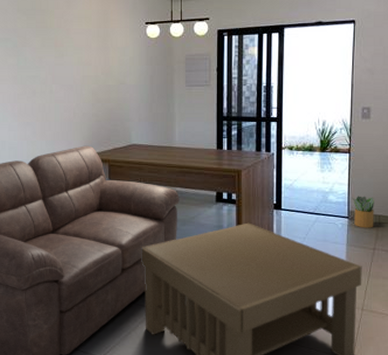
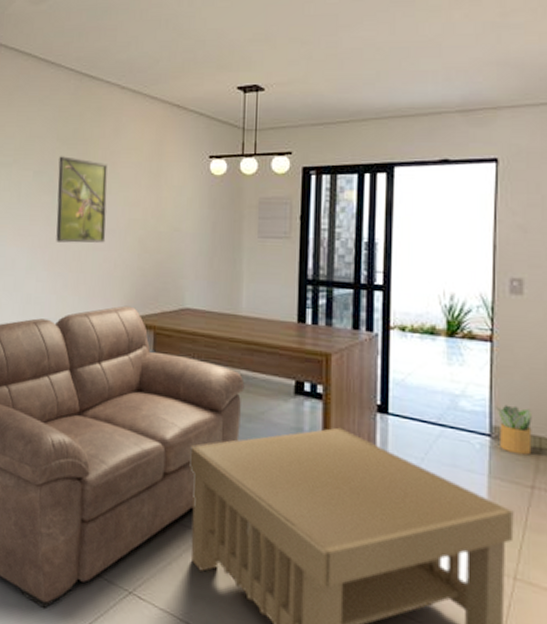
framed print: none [21,25,65,97] -> present [56,156,108,243]

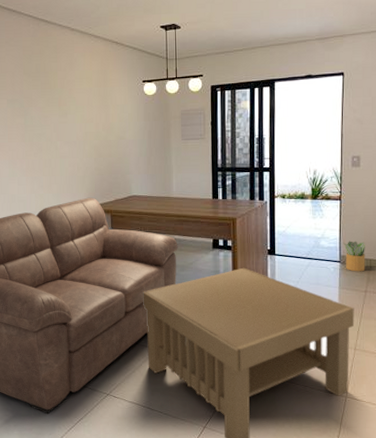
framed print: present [56,156,108,243] -> none [27,86,69,154]

